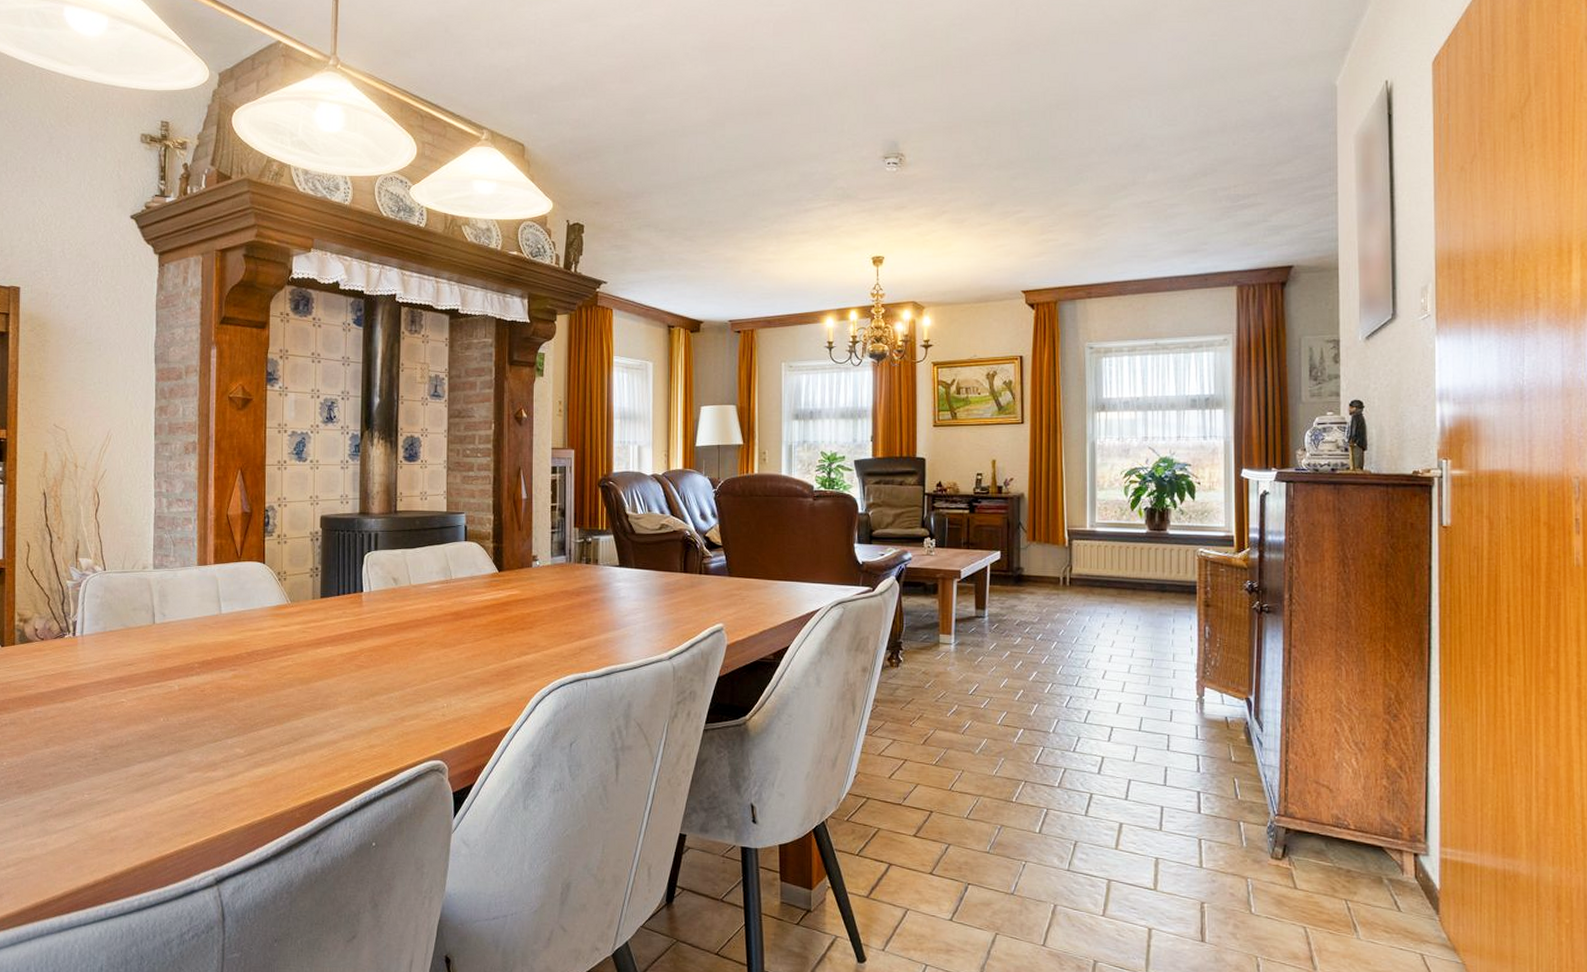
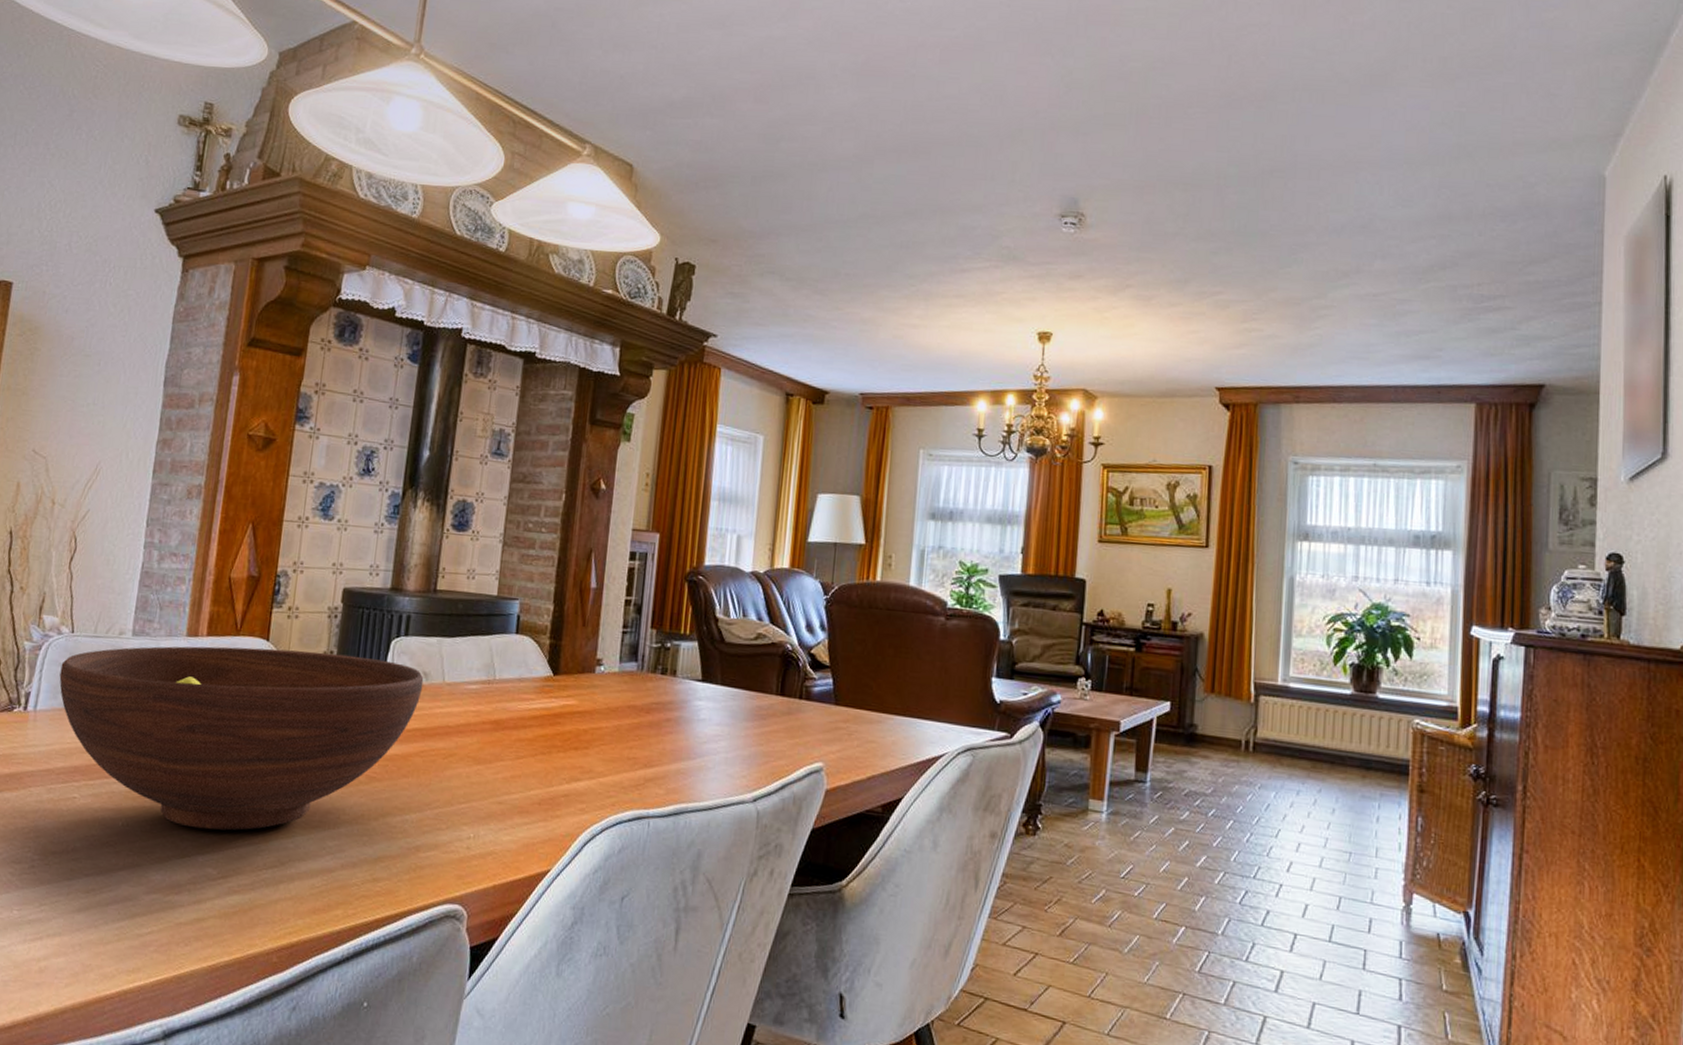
fruit bowl: none [98,569,394,718] -> present [59,646,424,831]

